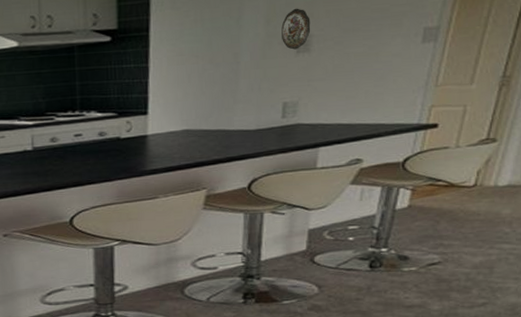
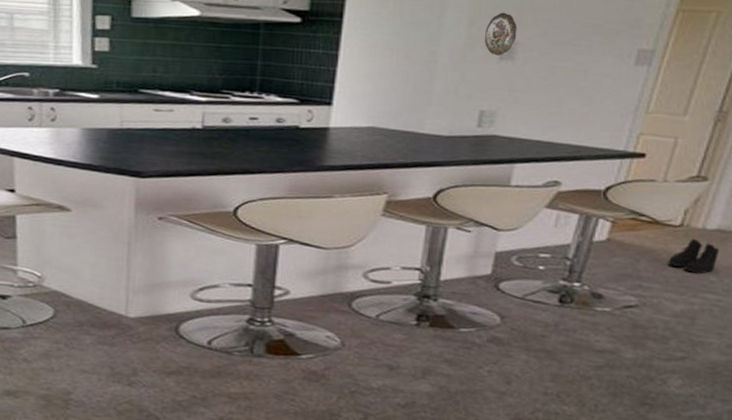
boots: none [465,196,512,228] -> present [668,238,720,275]

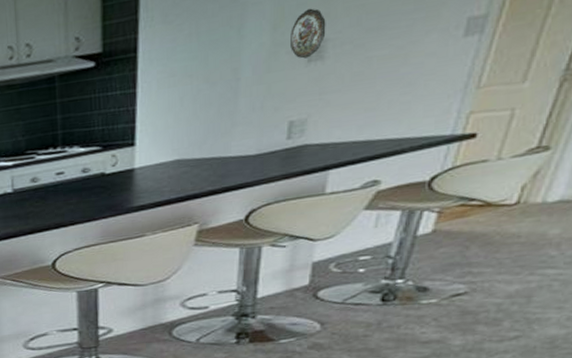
boots: present [668,238,720,275] -> none [501,214,563,251]

